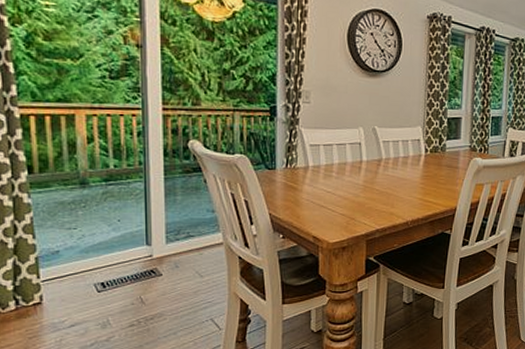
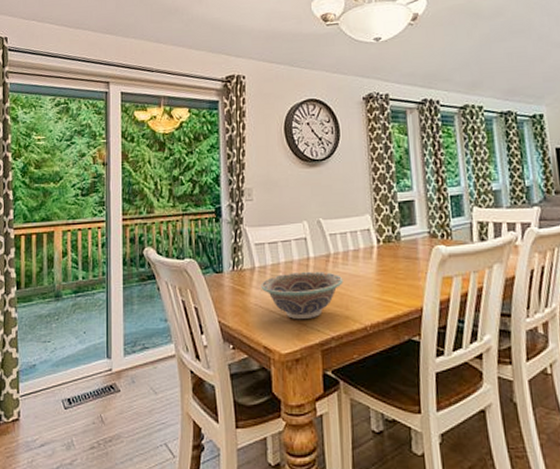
decorative bowl: none [313,172,392,215] -> present [260,271,344,320]

